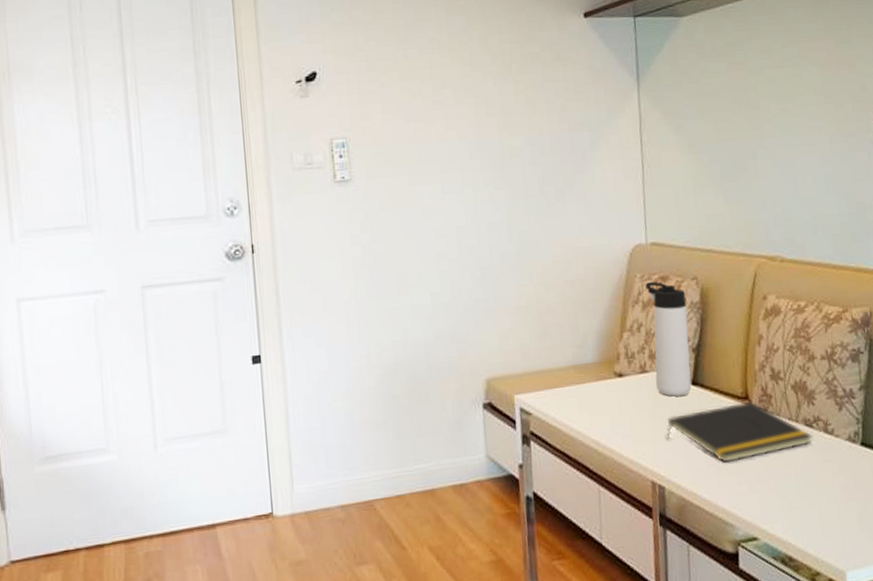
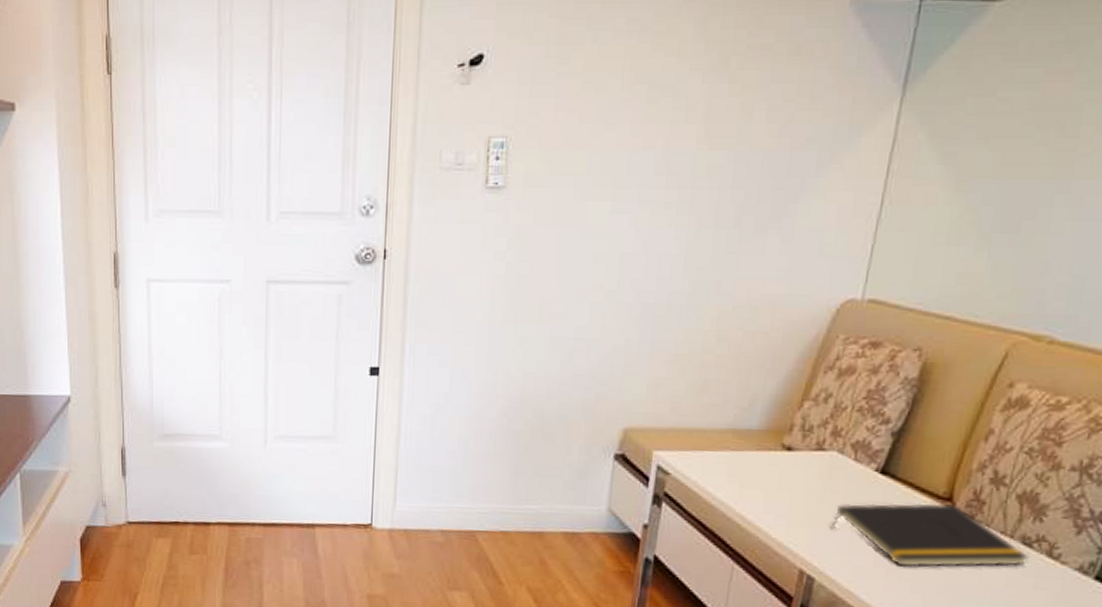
thermos bottle: present [645,281,692,397] -> none [832,347,900,484]

